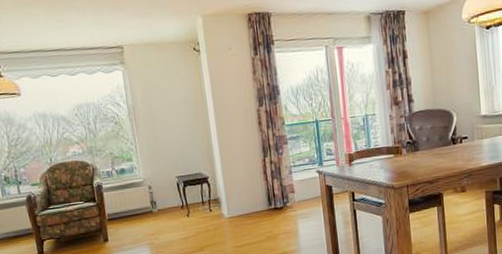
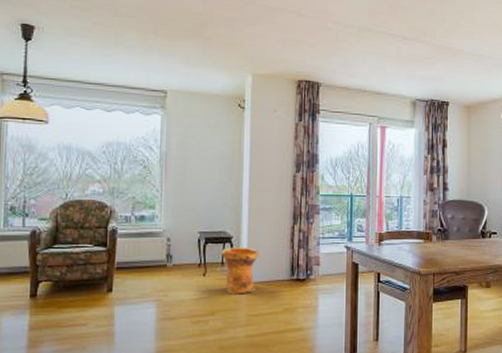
woven basket: none [201,184,238,230] -> present [222,246,260,294]

